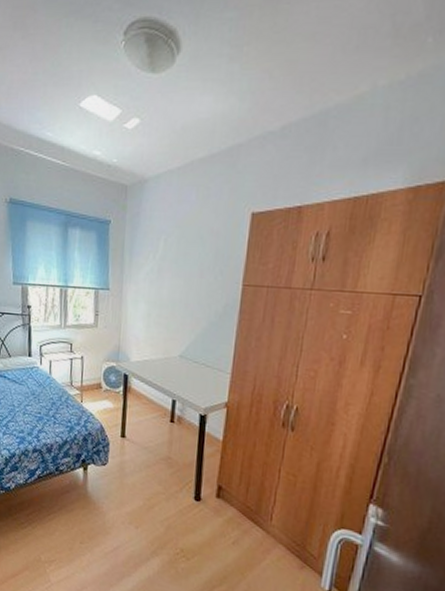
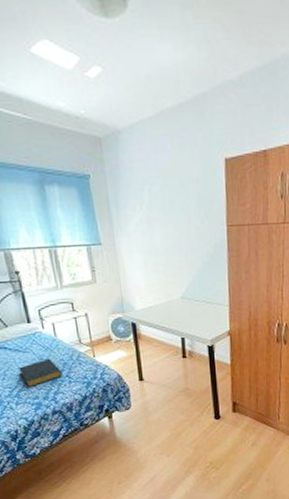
hardback book: none [12,394,50,421] -> present [19,358,63,388]

